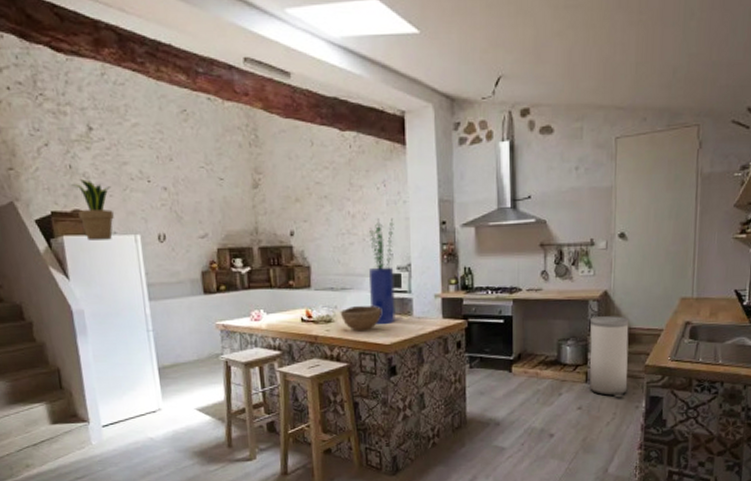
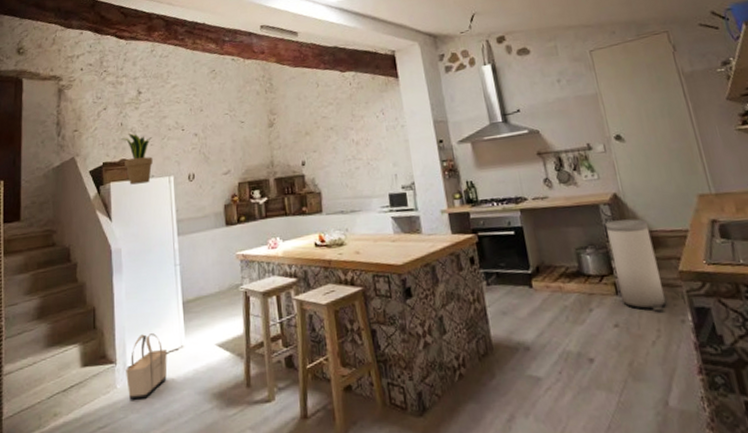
shopping bag: none [100,396,145,455] -> present [126,333,168,400]
bowl: present [340,306,382,332] -> none [351,226,392,253]
vase: present [368,218,396,324] -> none [372,141,405,244]

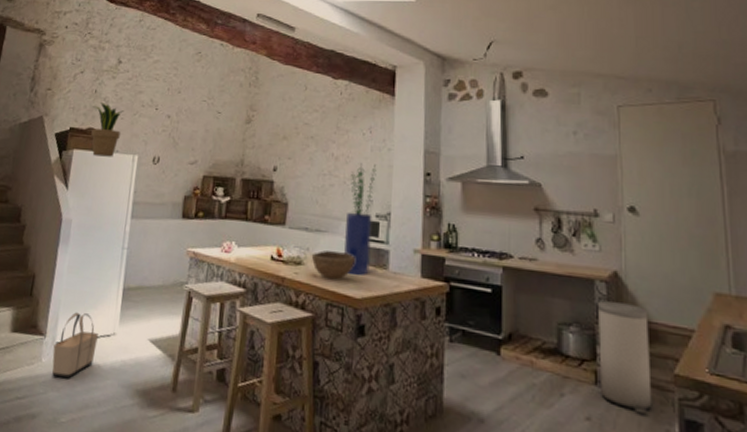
bowl: none [351,226,392,253] -> present [311,250,356,280]
vase: none [372,141,405,244] -> present [344,163,377,275]

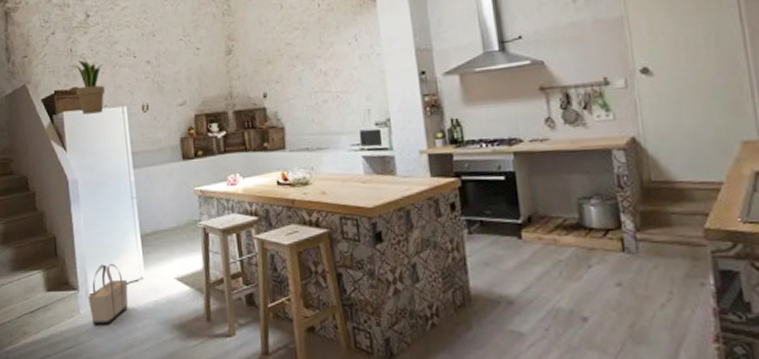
bowl: present [311,250,356,280] -> none [316,165,362,194]
vase: present [344,163,377,275] -> none [343,72,377,185]
pedal bin: present [598,301,653,415] -> none [618,167,684,272]

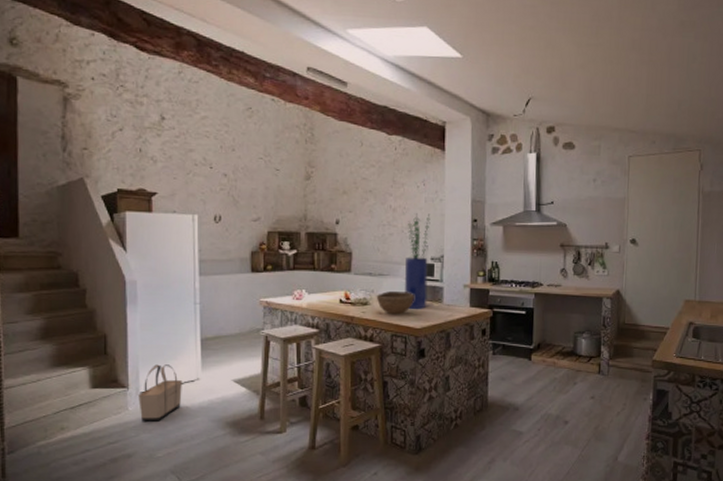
potted plant: present [71,60,105,115] -> none [140,162,176,218]
bowl: none [316,165,362,194] -> present [376,291,415,315]
vase: none [343,72,377,185] -> present [404,213,431,309]

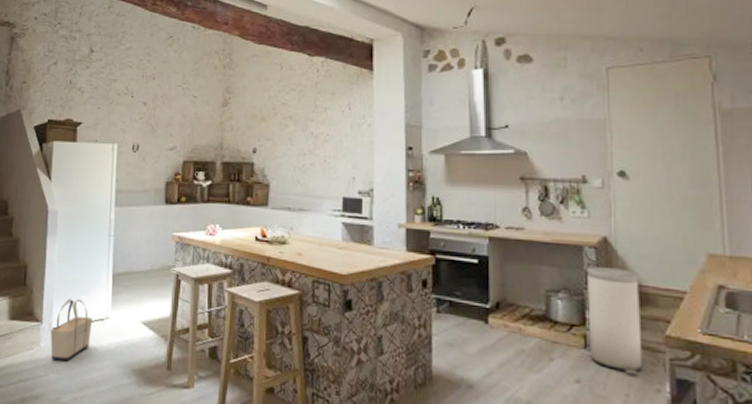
bowl: present [376,291,415,315] -> none [295,229,340,258]
vase: present [404,213,431,309] -> none [327,140,357,252]
pedal bin: none [602,313,639,390] -> present [587,267,643,375]

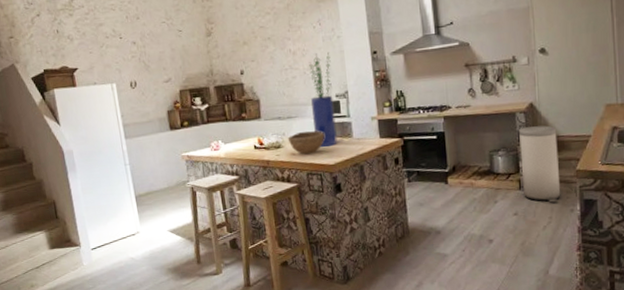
shopping bag: present [50,299,92,362] -> none [90,222,127,274]
bowl: none [295,229,340,258] -> present [287,131,325,155]
vase: none [327,140,357,252] -> present [309,52,338,147]

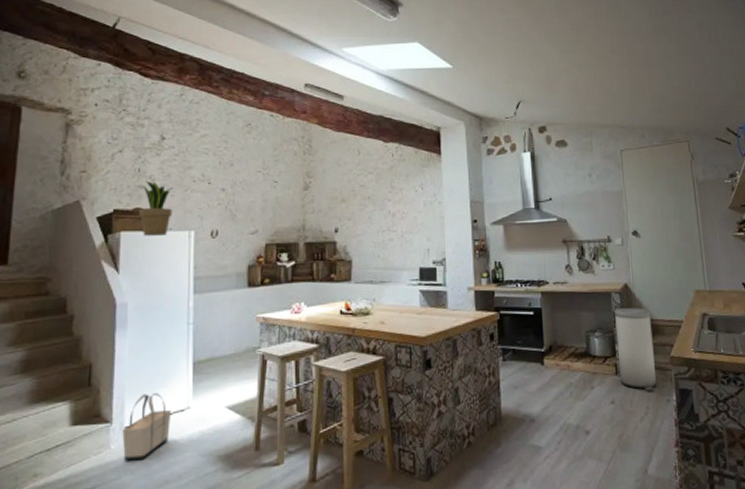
potted plant: none [59,41,94,91] -> present [137,181,174,236]
shopping bag: none [90,222,127,274] -> present [122,393,171,461]
bowl: present [287,131,325,155] -> none [378,298,419,324]
vase: present [309,52,338,147] -> none [406,217,431,316]

